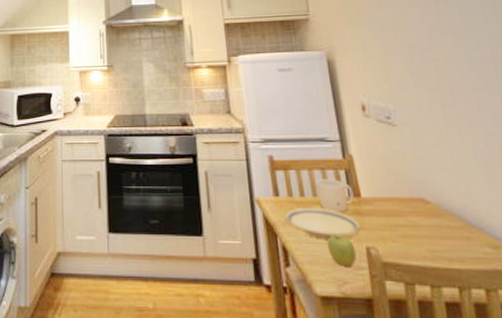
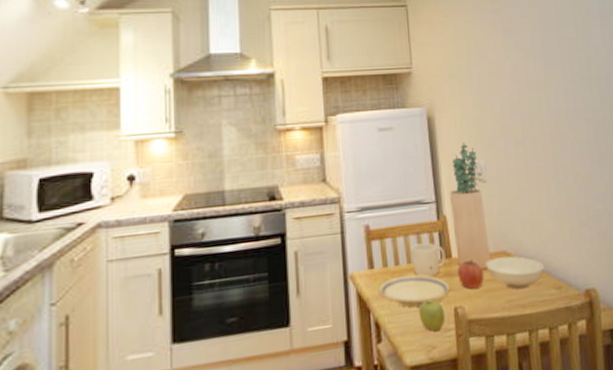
vase: none [354,85,406,215] -> present [449,142,491,271]
fruit: none [367,201,400,232] -> present [457,259,484,289]
bowl: none [400,204,475,242] -> present [486,256,545,289]

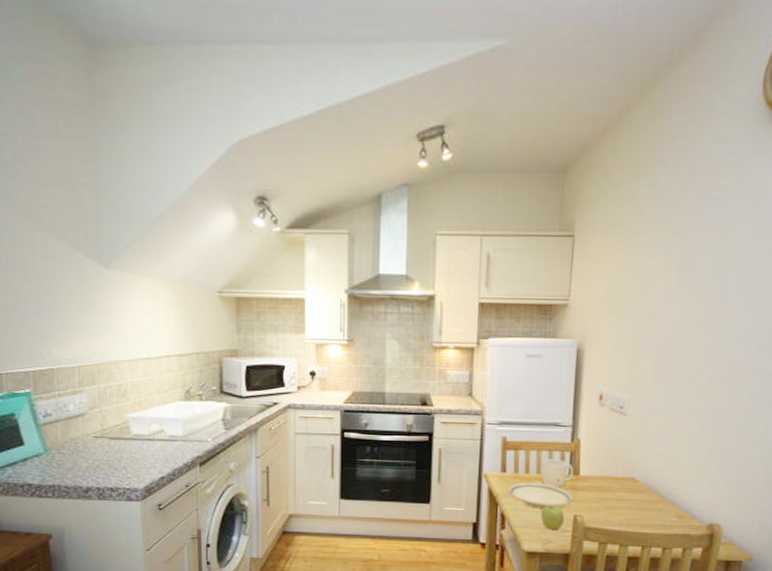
vase: present [449,142,491,271] -> none [584,376,622,491]
fruit: present [457,259,484,289] -> none [582,479,608,504]
bowl: present [486,256,545,289] -> none [611,482,671,512]

